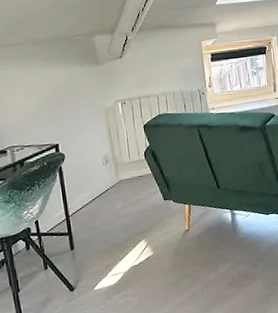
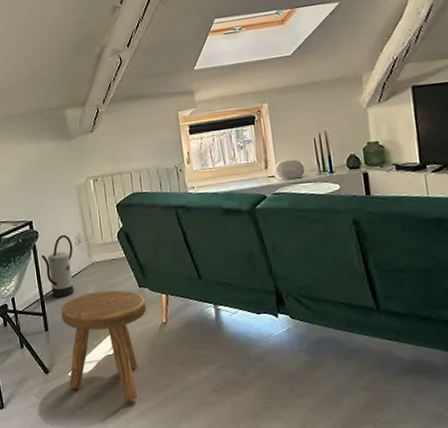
watering can: none [68,155,102,216] -> present [41,234,75,297]
stool: none [87,204,171,306] -> present [61,290,147,401]

